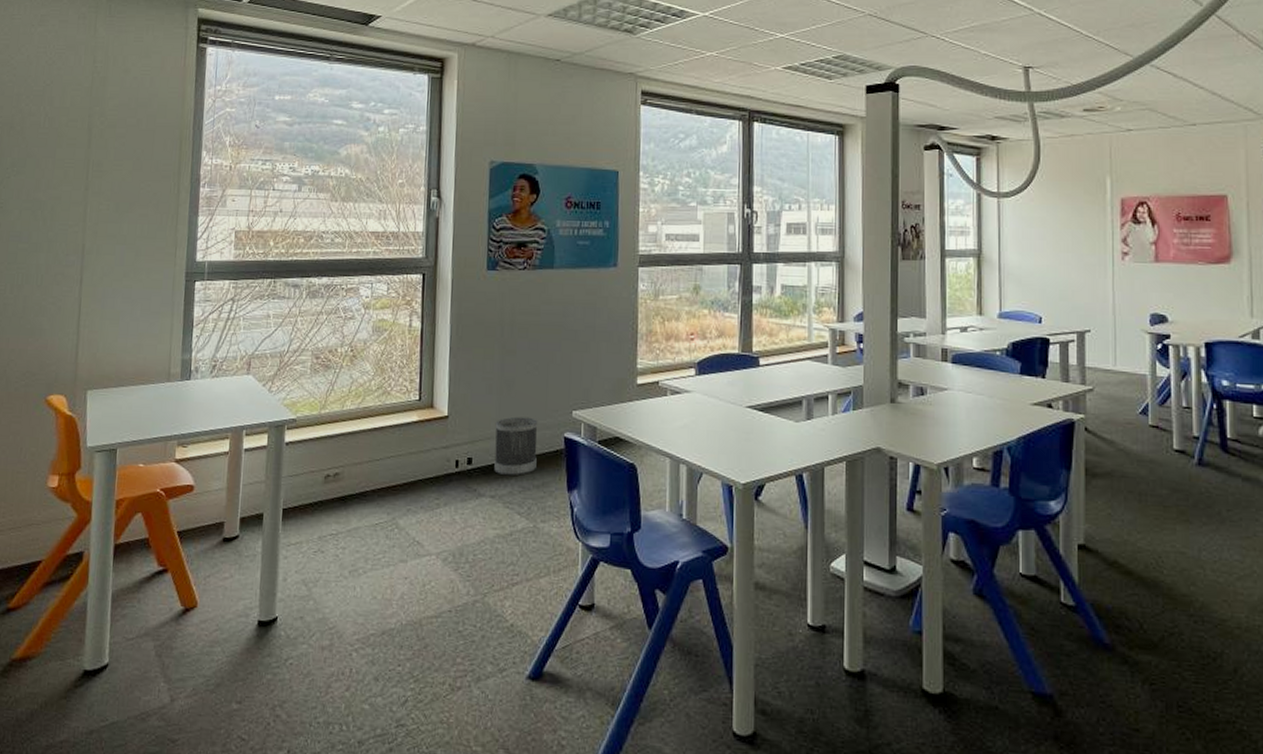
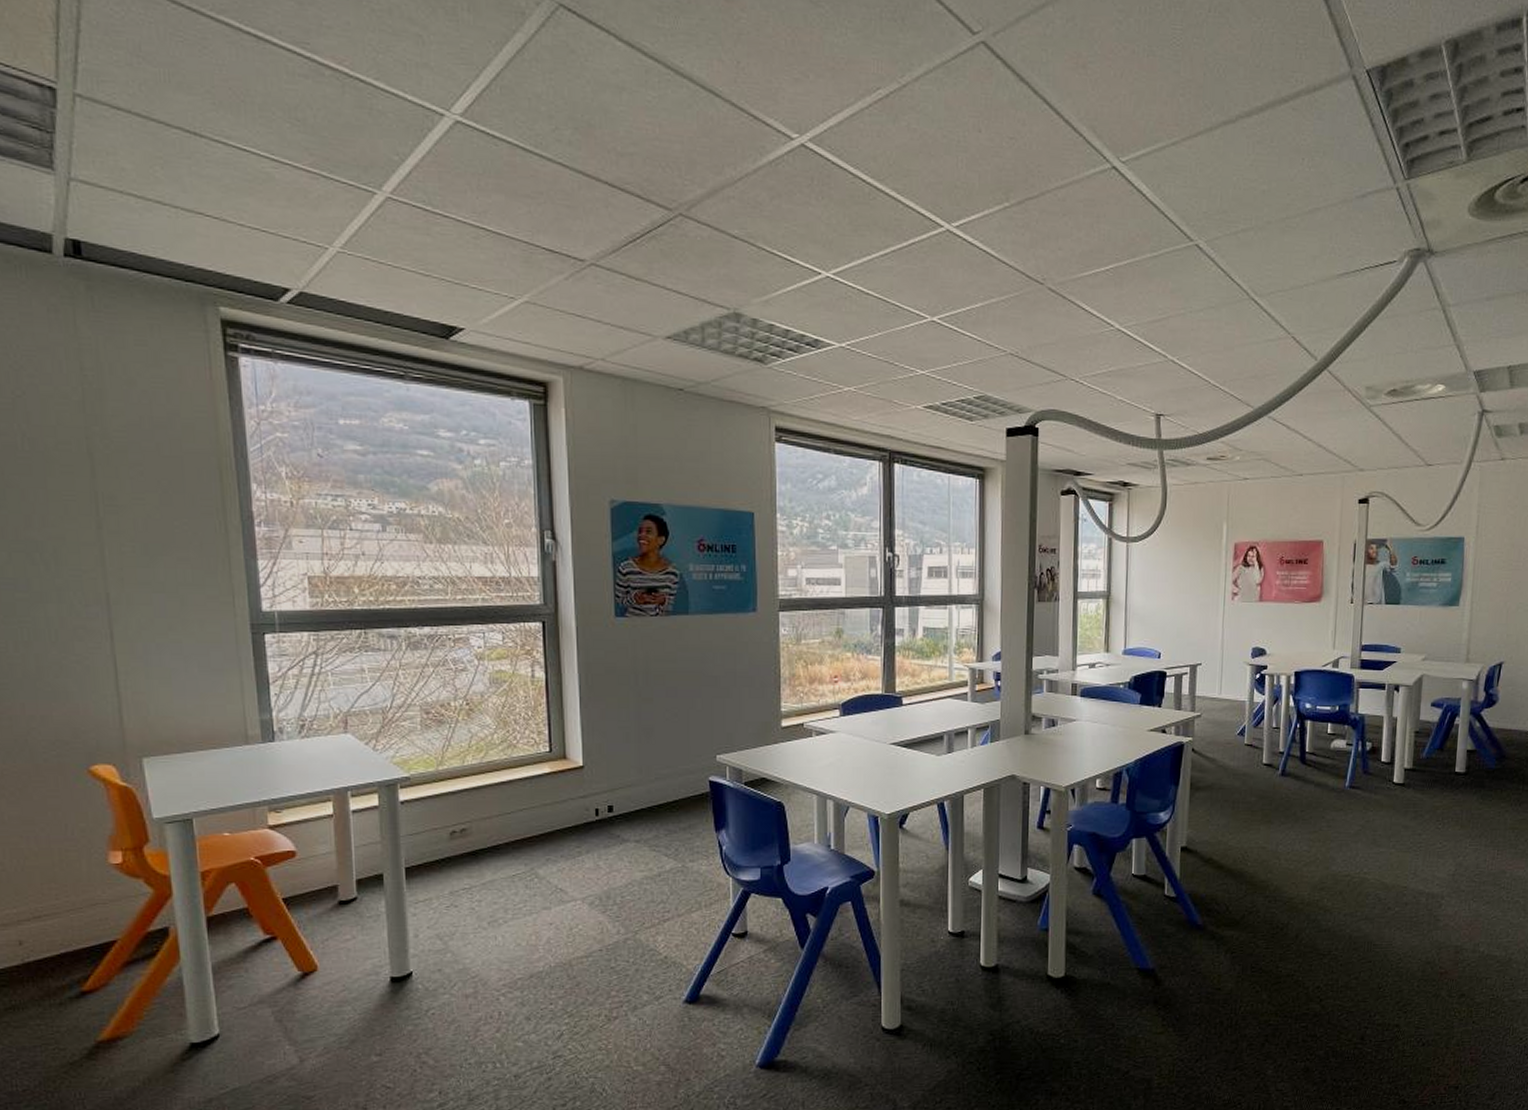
wastebasket: present [494,416,538,476] -> none [635,763,682,821]

